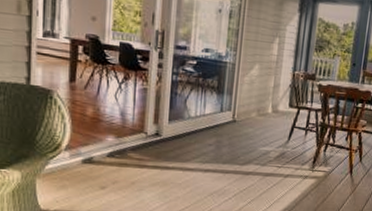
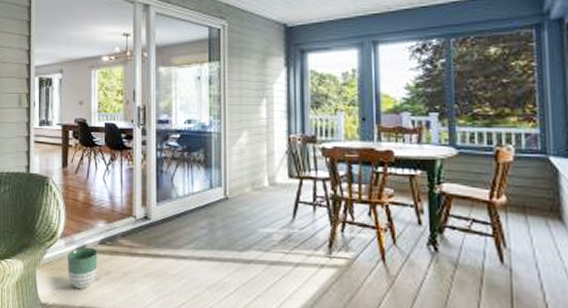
planter: none [71,159,106,196] -> present [67,248,98,289]

